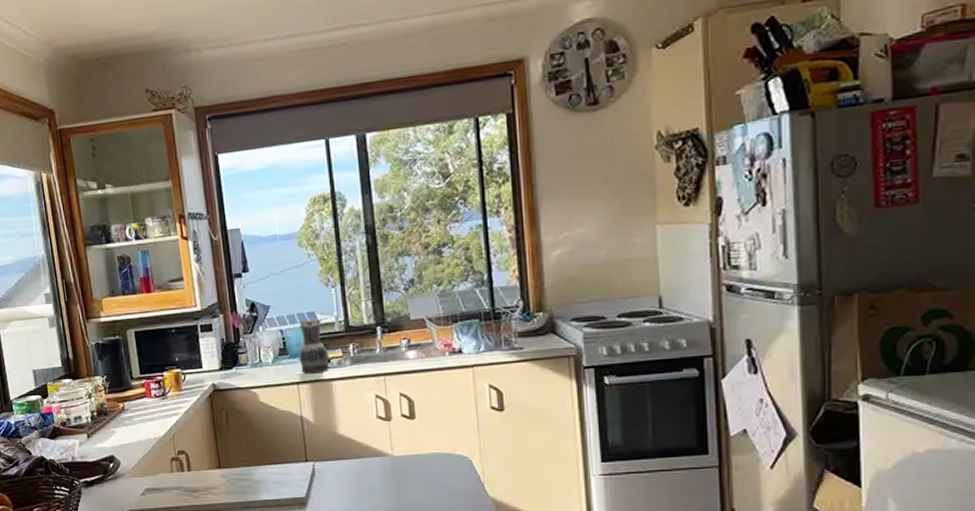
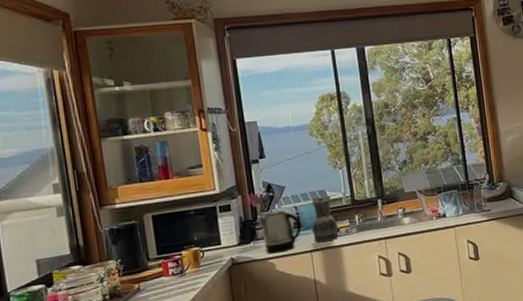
kettle: none [242,334,288,383] -> present [260,210,302,254]

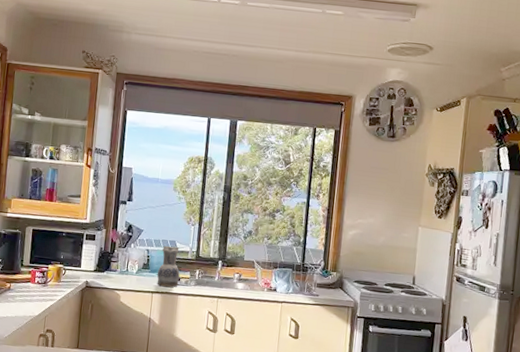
kettle: present [260,210,302,254] -> none [115,249,150,287]

